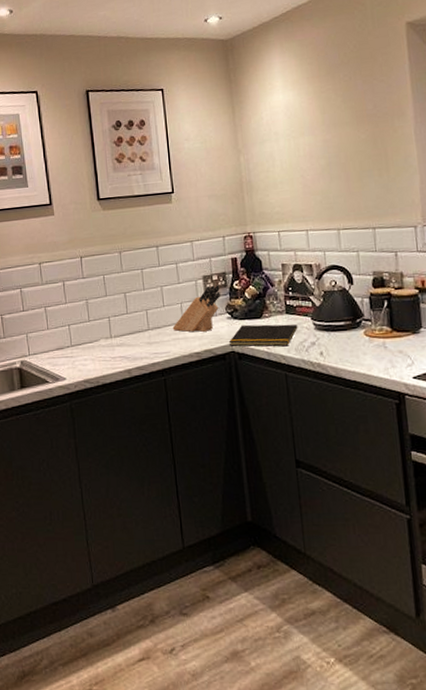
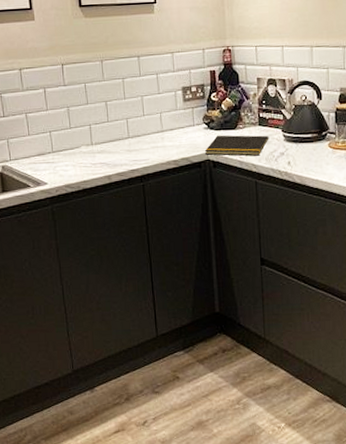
knife block: present [172,284,220,332] -> none [152,96,198,141]

